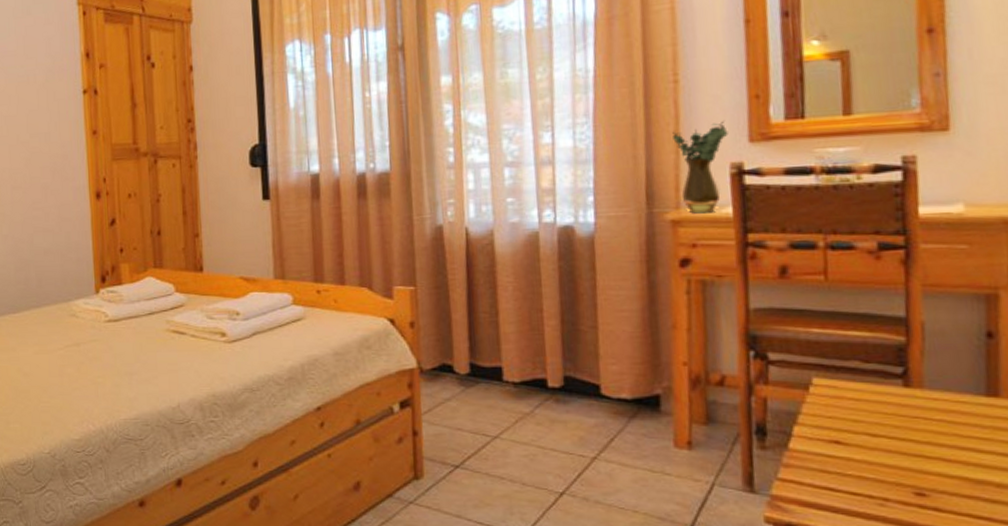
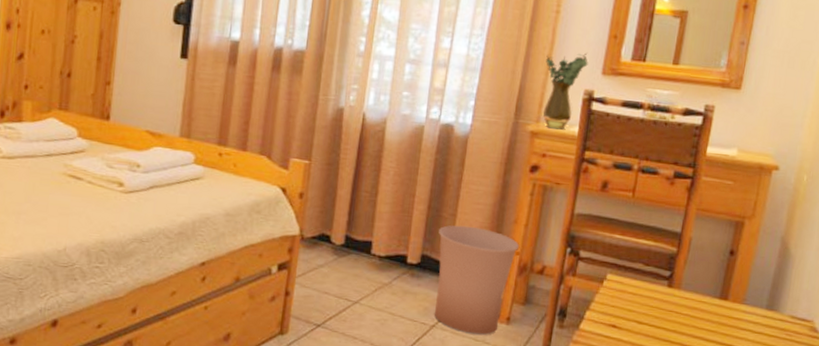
waste bin: none [579,338,685,464] -> present [435,225,519,335]

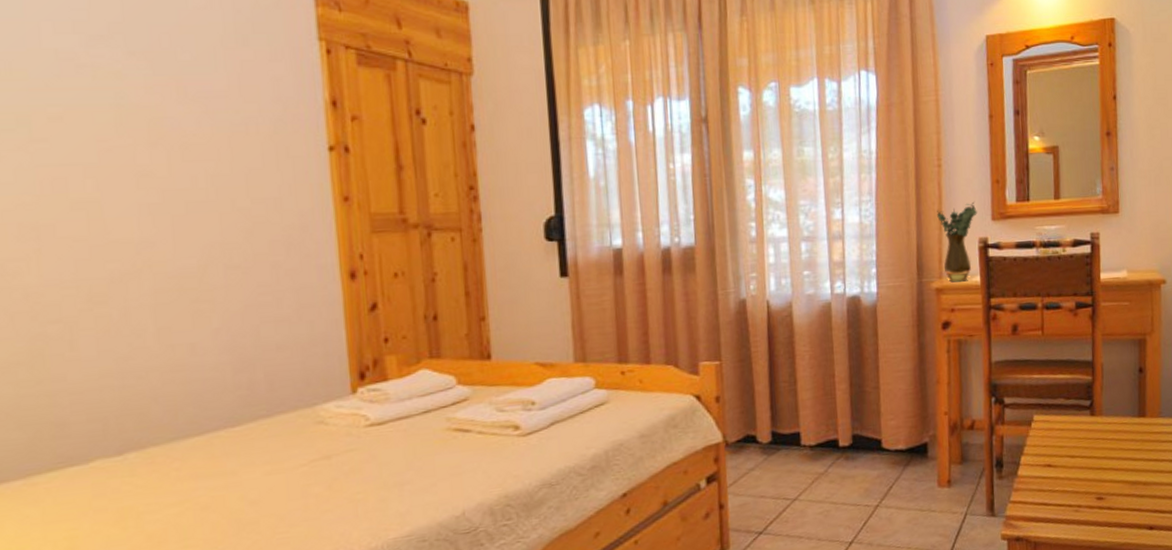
waste bin: present [435,225,519,335] -> none [865,395,946,505]

